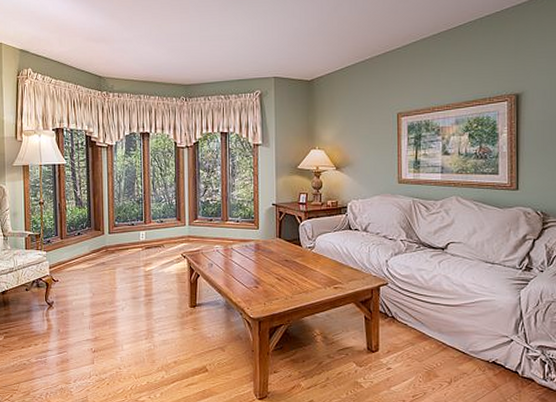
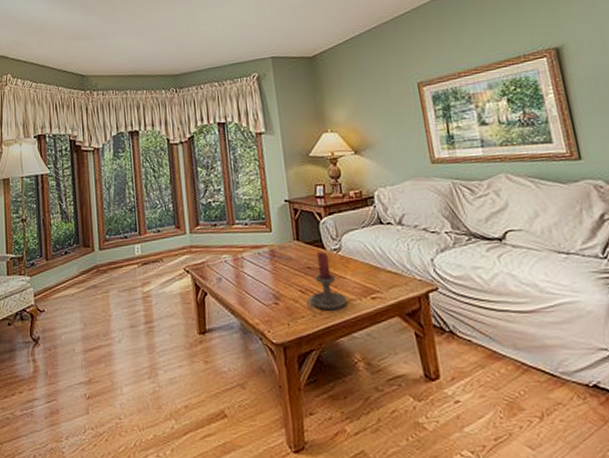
candle holder: none [281,249,314,295] -> present [306,252,347,311]

